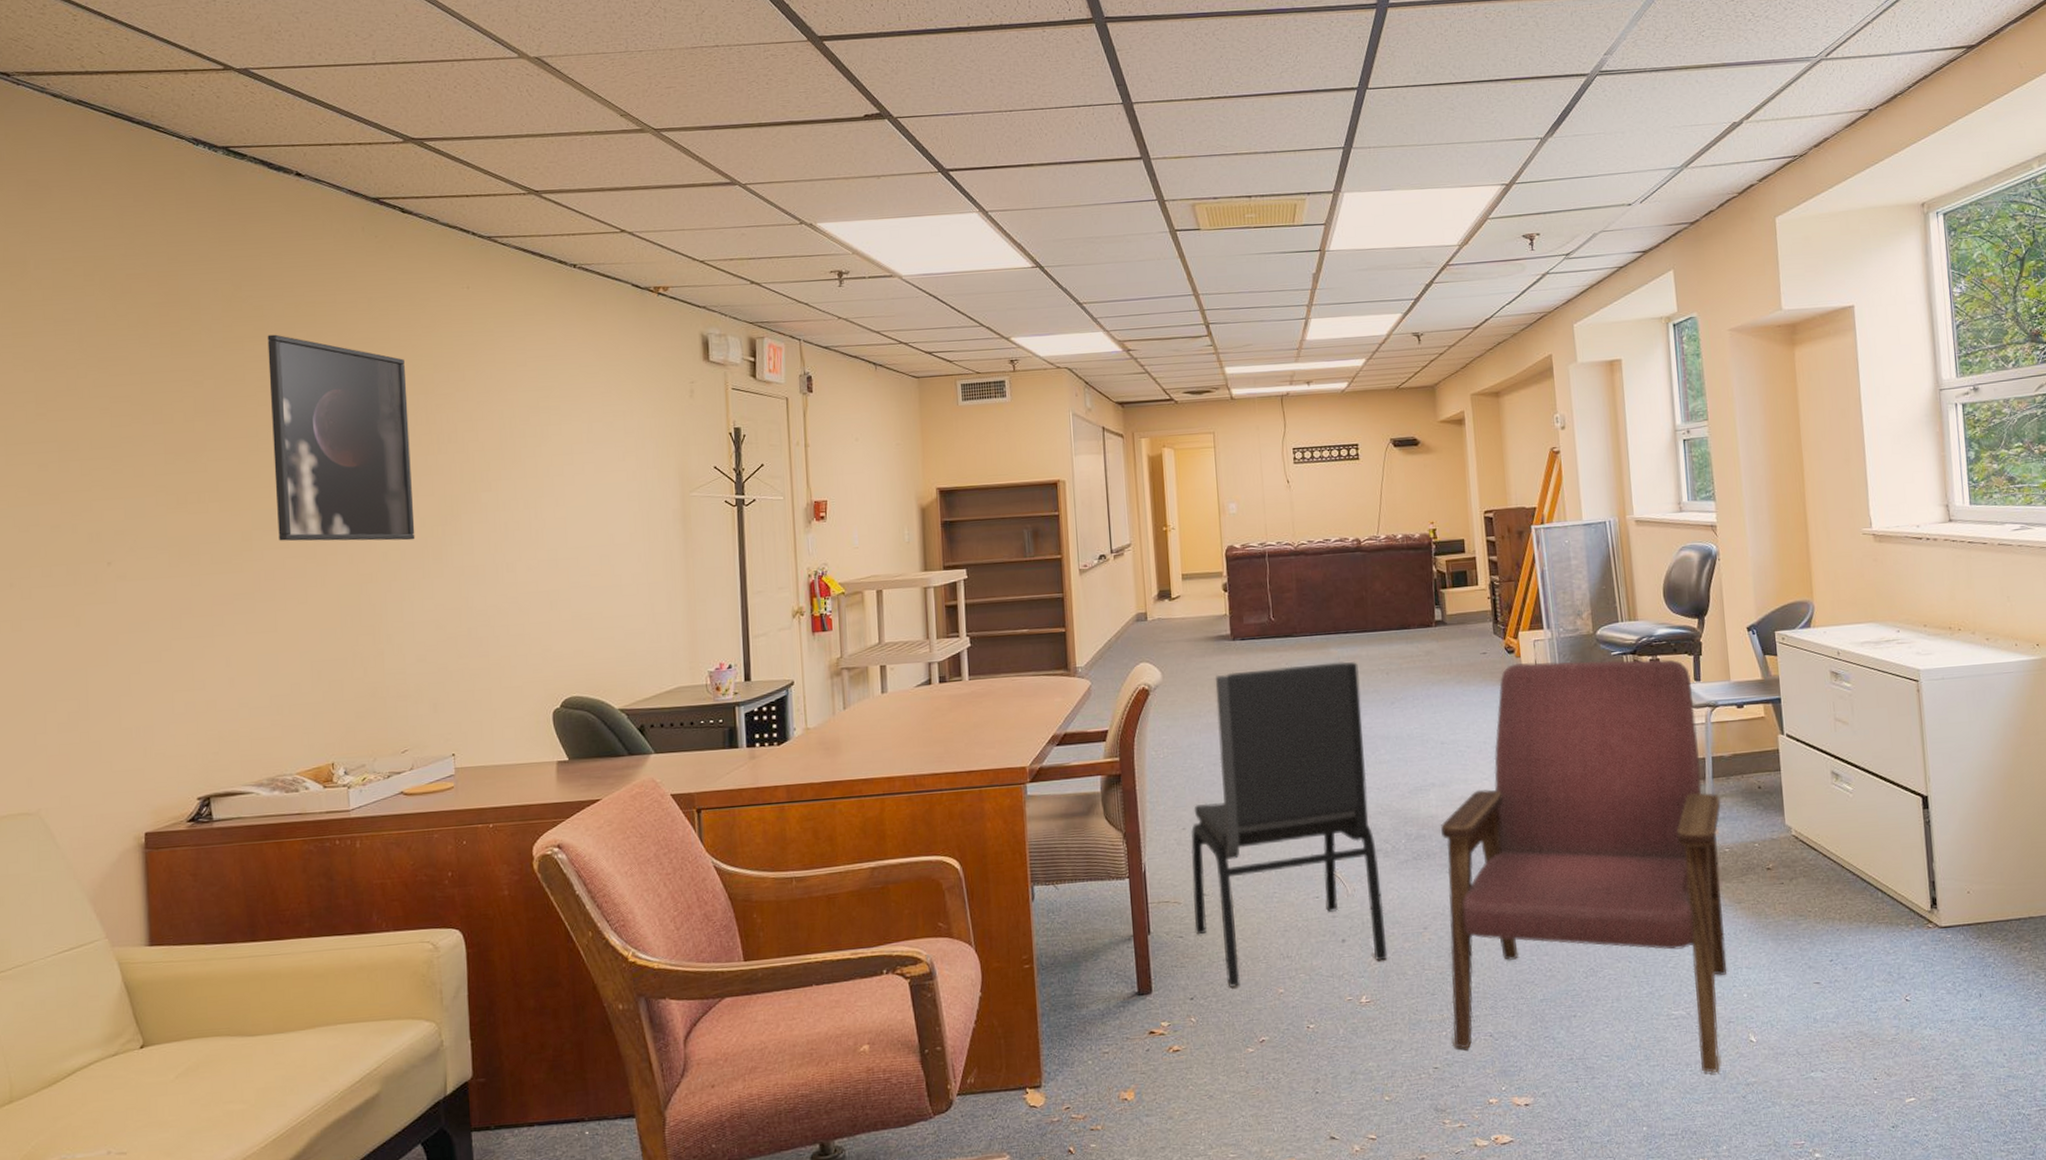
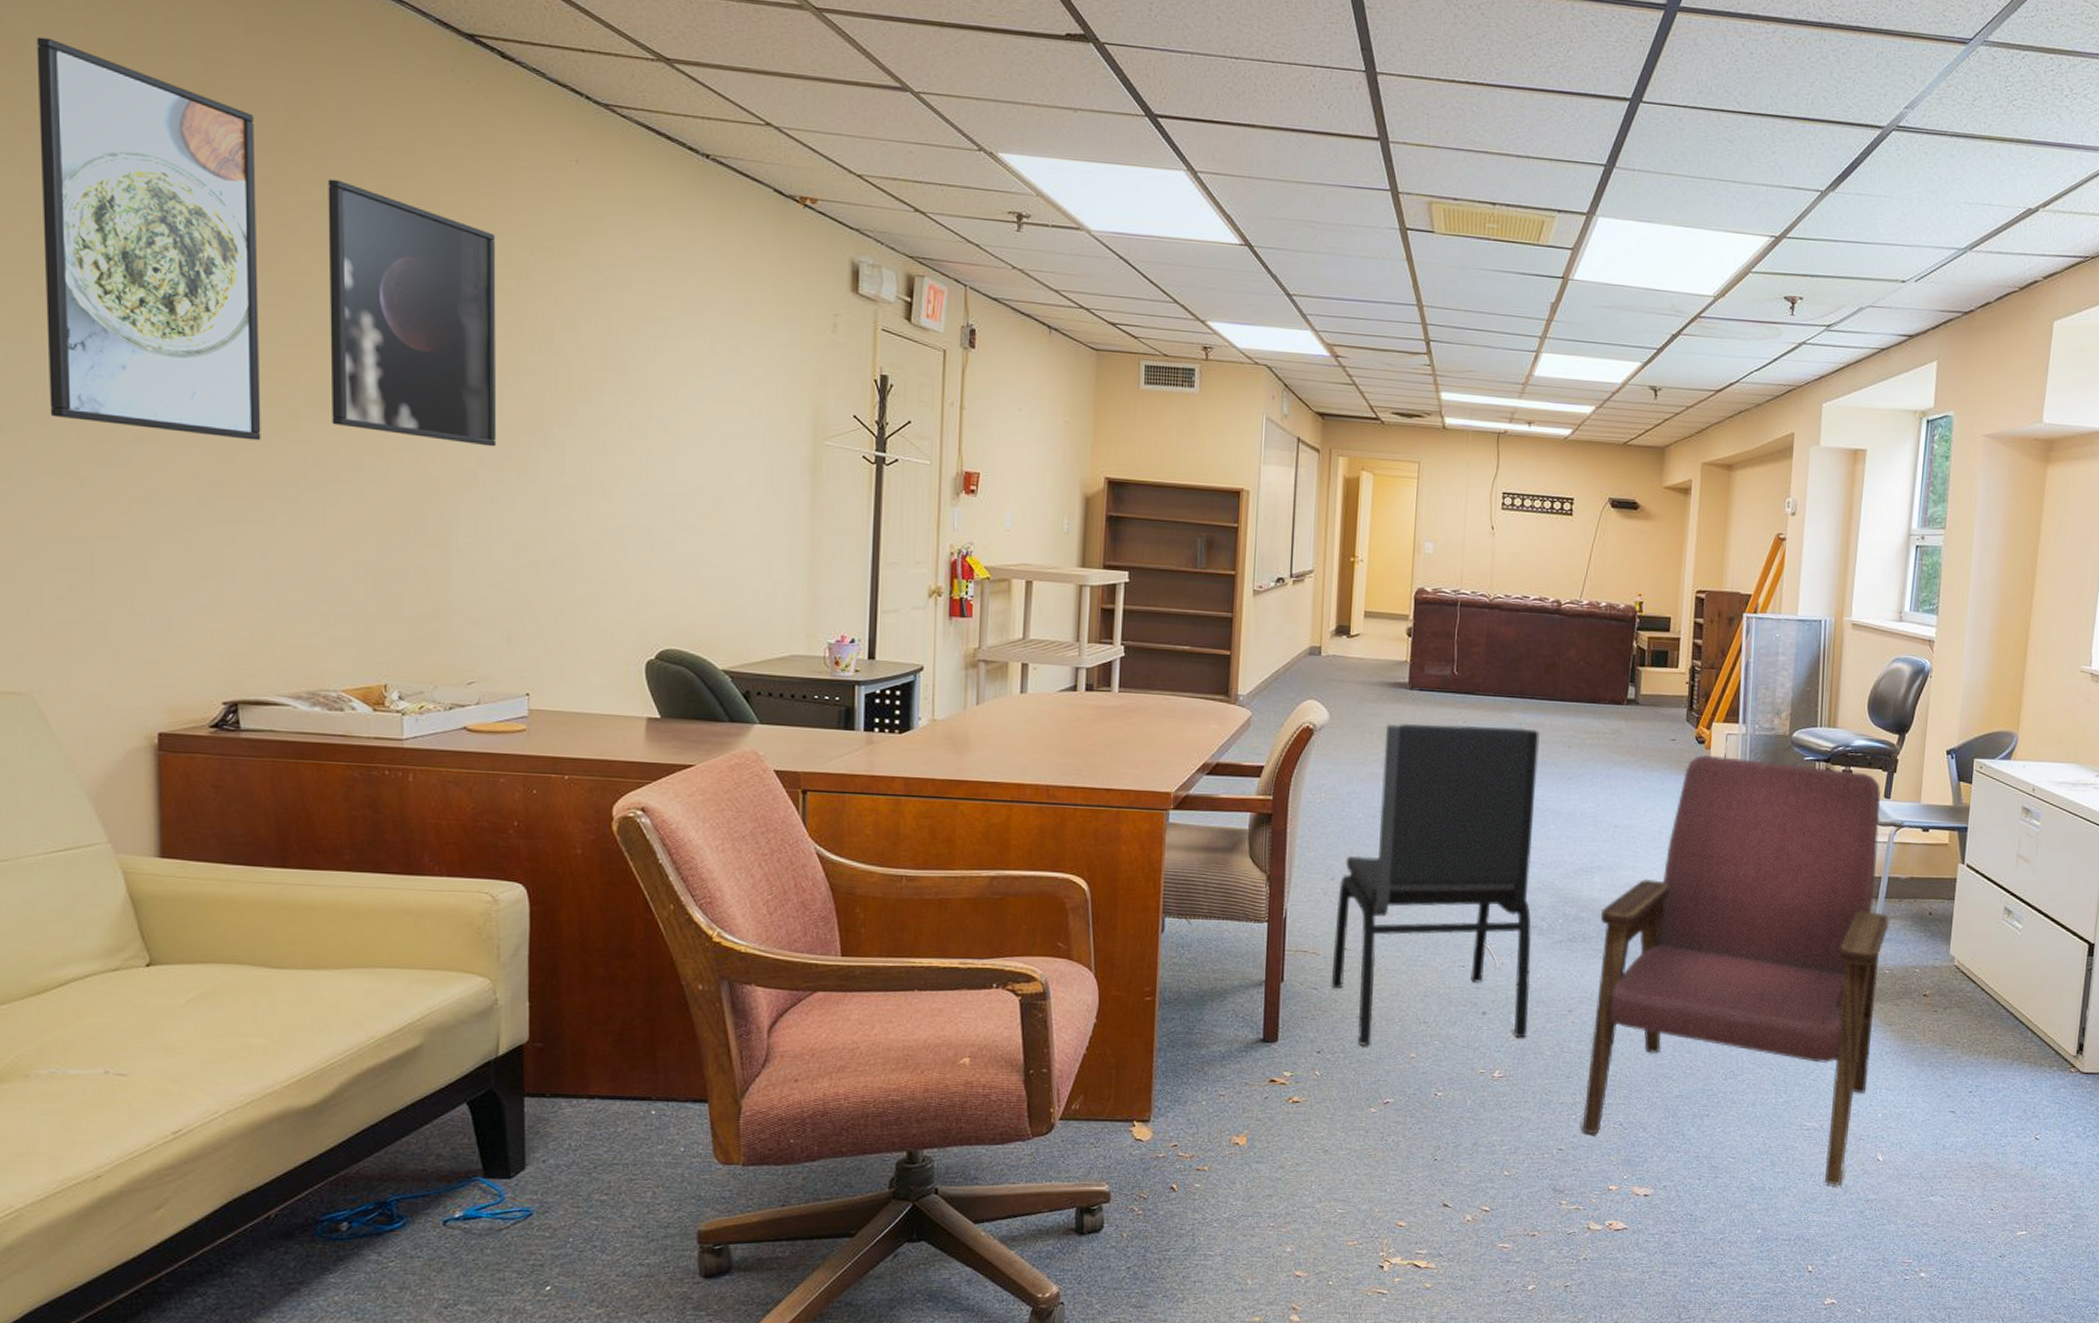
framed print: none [34,257,221,569] -> present [36,37,261,441]

